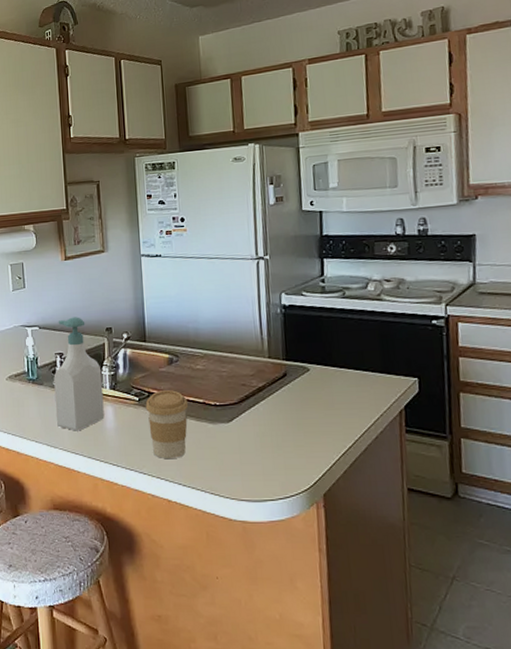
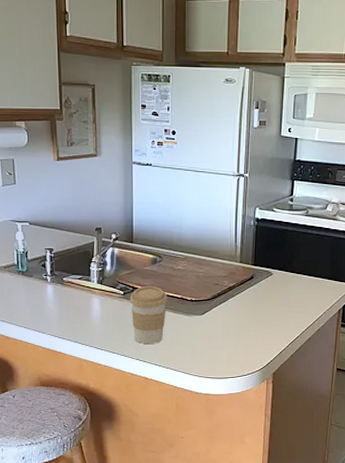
soap bottle: present [54,317,104,431] -> none [43,216,91,319]

